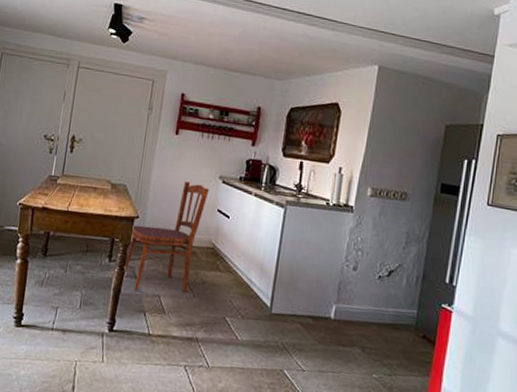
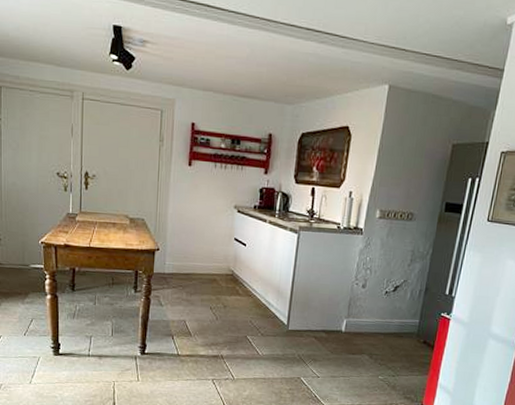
dining chair: present [123,181,210,293] -> none [149,212,226,317]

